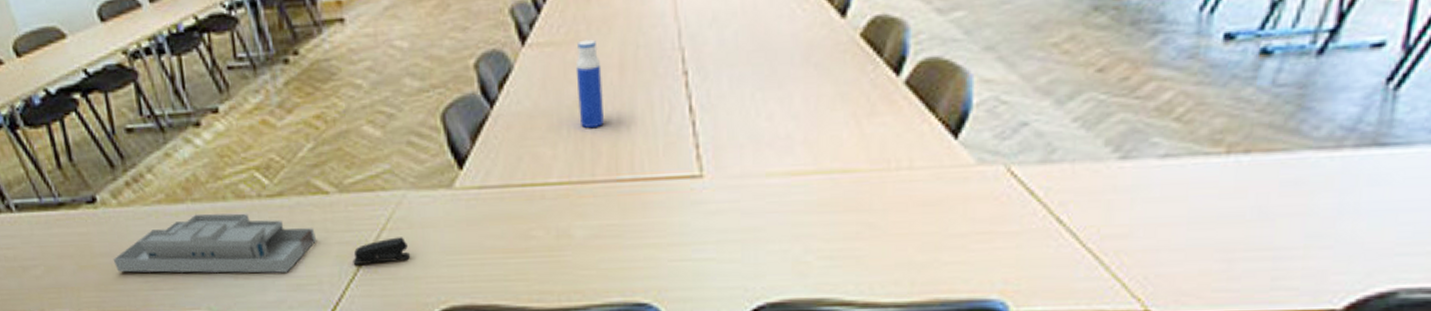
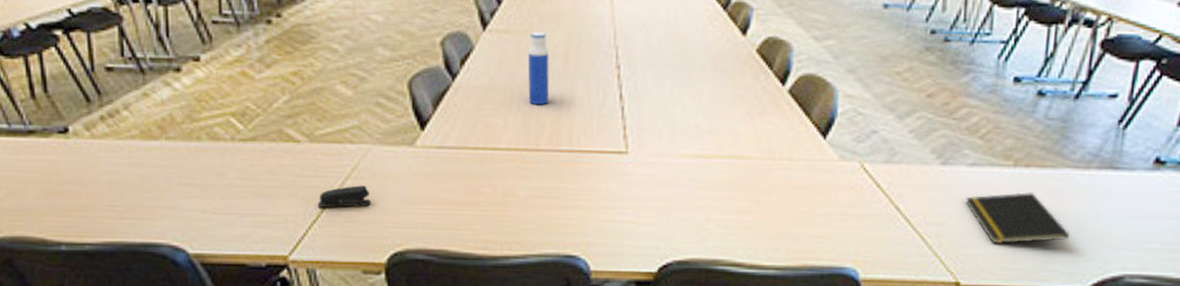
desk organizer: present [113,213,317,273] -> none [80,151,285,210]
notepad: none [1156,185,1313,257] -> present [965,192,1070,243]

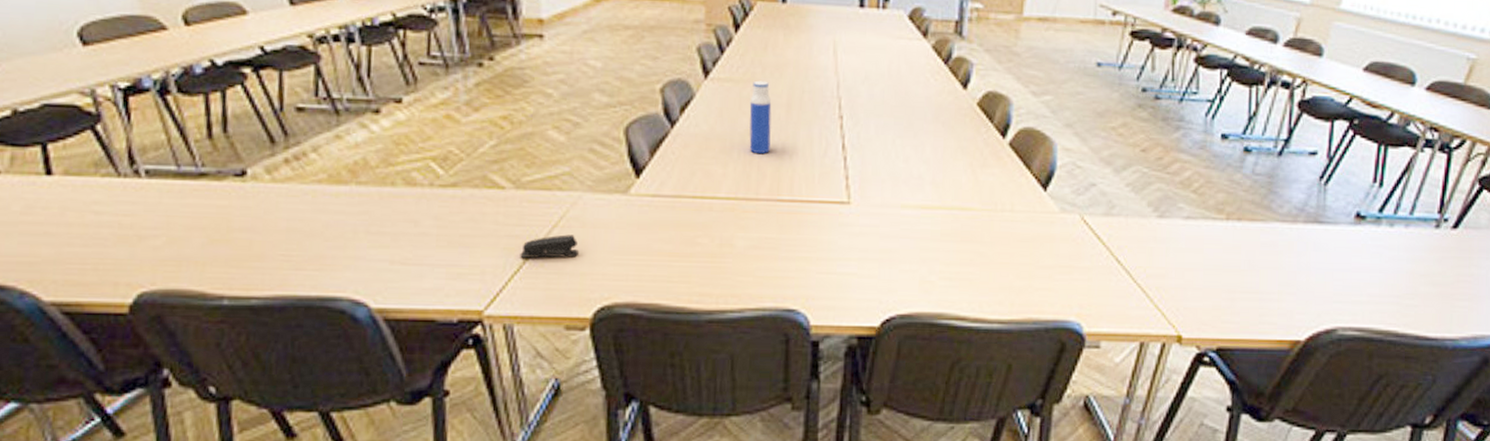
notepad: present [965,192,1070,243] -> none [1182,245,1284,296]

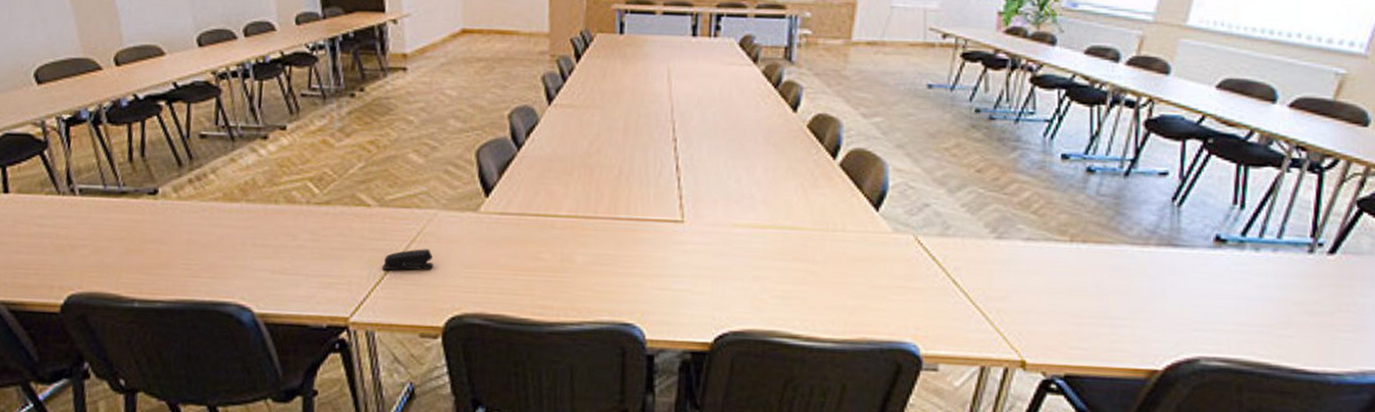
water bottle: present [749,80,772,154] -> none [588,106,610,175]

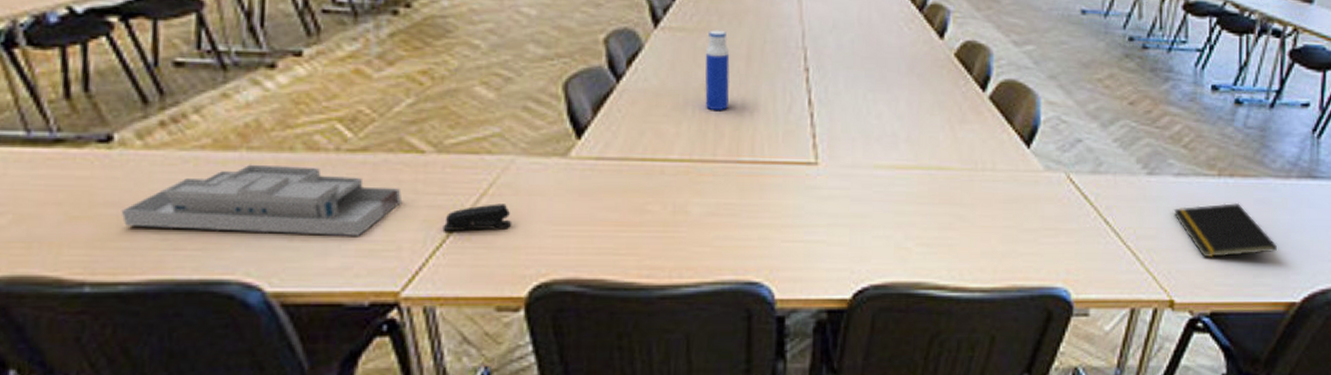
desk organizer: none [161,213,353,271] -> present [121,164,403,236]
water bottle: none [588,106,610,175] -> present [705,30,730,111]
notepad: none [1023,268,1137,321] -> present [1173,202,1278,257]

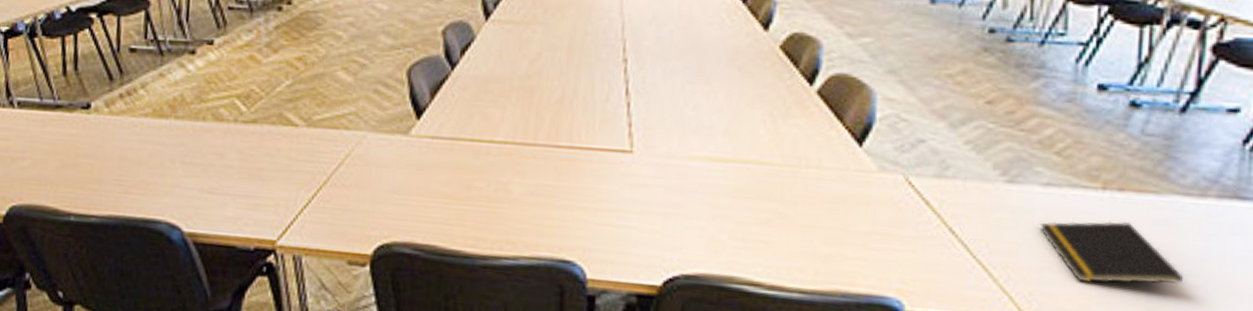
desk organizer: present [121,164,403,236] -> none [94,129,281,192]
stapler: present [442,204,511,231] -> none [309,172,362,195]
water bottle: present [705,30,730,111] -> none [528,22,553,98]

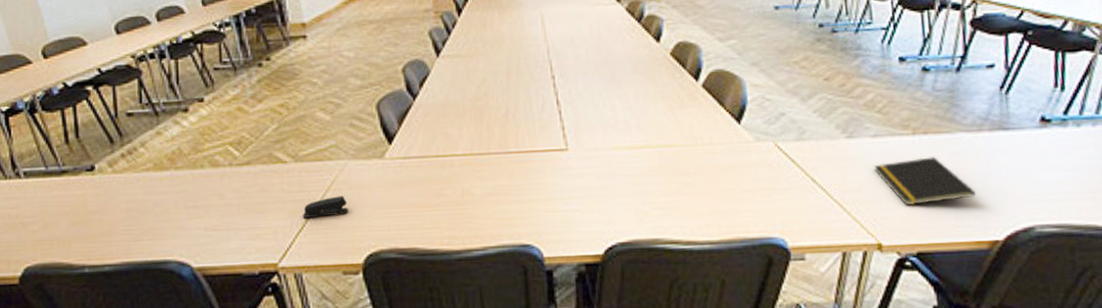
stapler: none [309,172,362,195] -> present [302,196,348,218]

